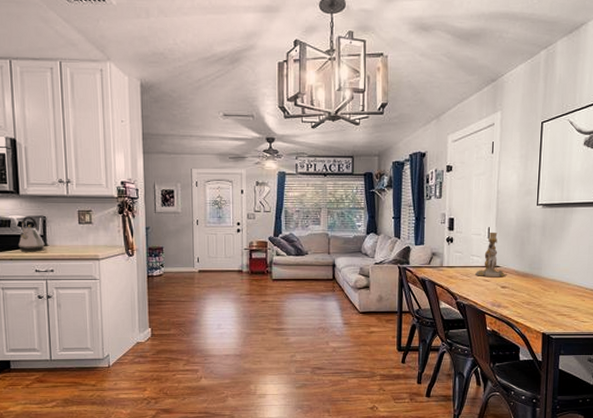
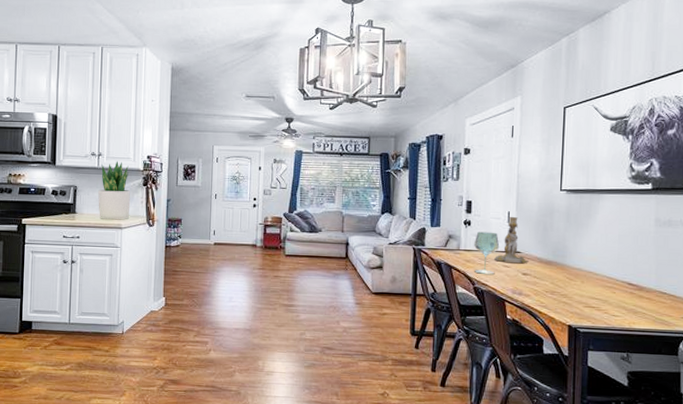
kettle: present [17,216,45,252] -> none [49,185,74,219]
planter: none [70,188,107,252] -> present [98,161,131,221]
wine glass: none [455,248,481,290] -> present [473,231,500,275]

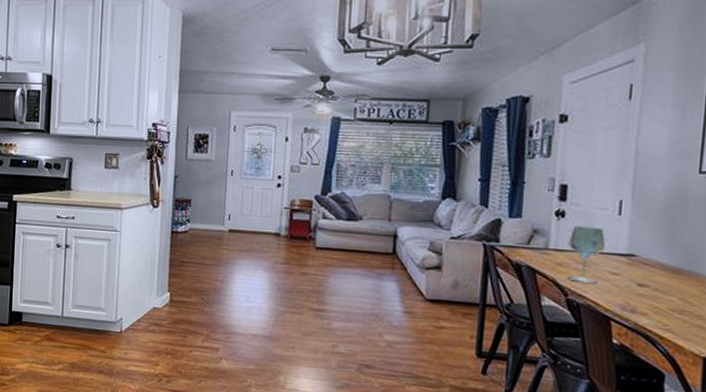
planter: present [98,161,131,221] -> none [96,129,133,200]
candlestick: present [494,216,529,265] -> none [597,206,647,273]

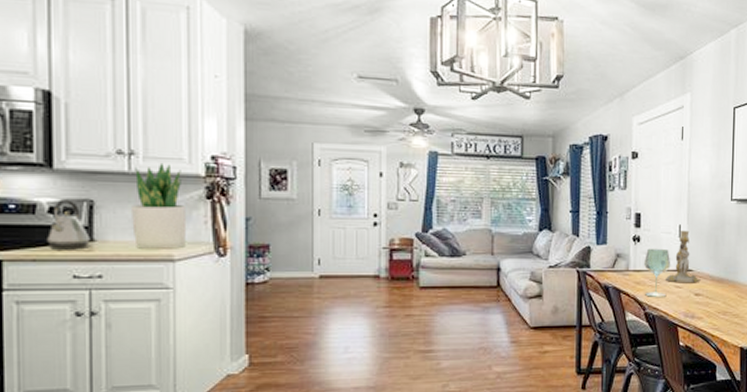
kettle: none [42,157,69,197] -> present [45,199,90,250]
planter: none [96,129,133,200] -> present [132,162,187,251]
candlestick: none [597,206,647,273] -> present [666,230,701,285]

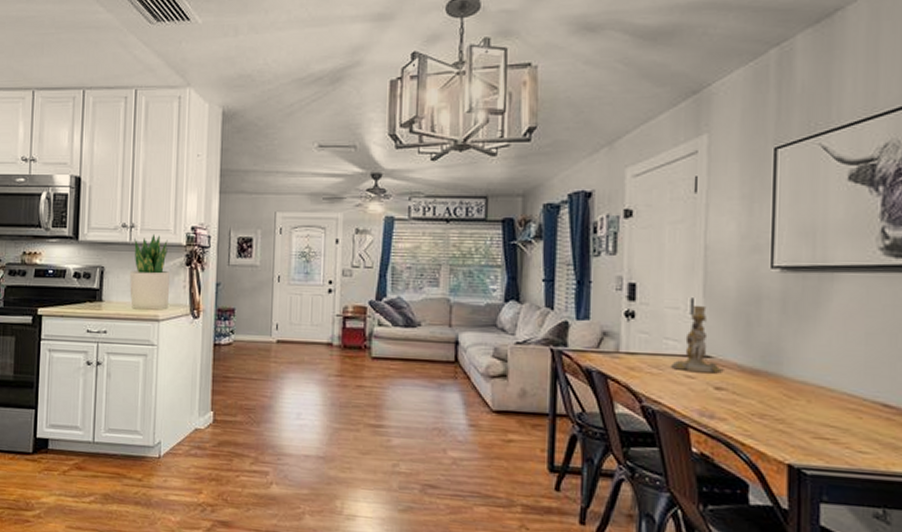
kettle: present [45,199,90,250] -> none [70,266,100,309]
wine glass: present [643,248,671,298] -> none [639,326,679,390]

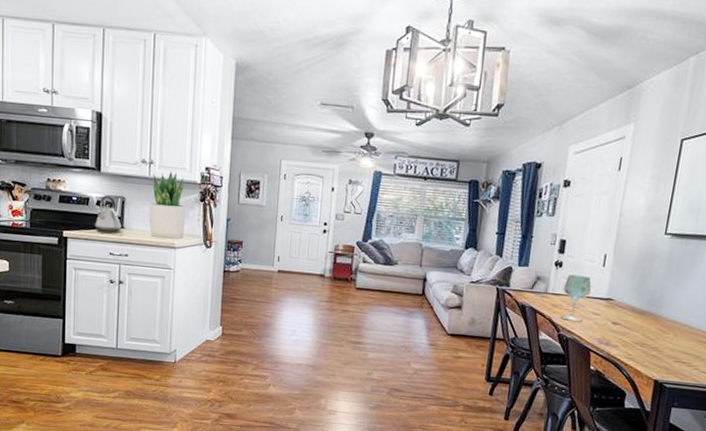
kettle: none [70,266,100,309] -> present [94,195,122,234]
wine glass: none [639,326,679,390] -> present [561,274,592,323]
candlestick: present [671,305,724,375] -> none [584,259,621,313]

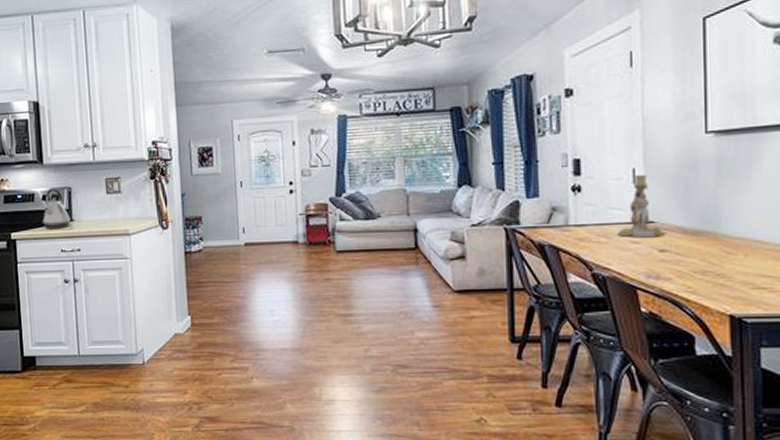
planter: present [149,171,186,239] -> none [97,151,138,227]
wine glass: present [561,274,592,323] -> none [587,198,624,257]
candlestick: none [584,259,621,313] -> present [618,174,667,239]

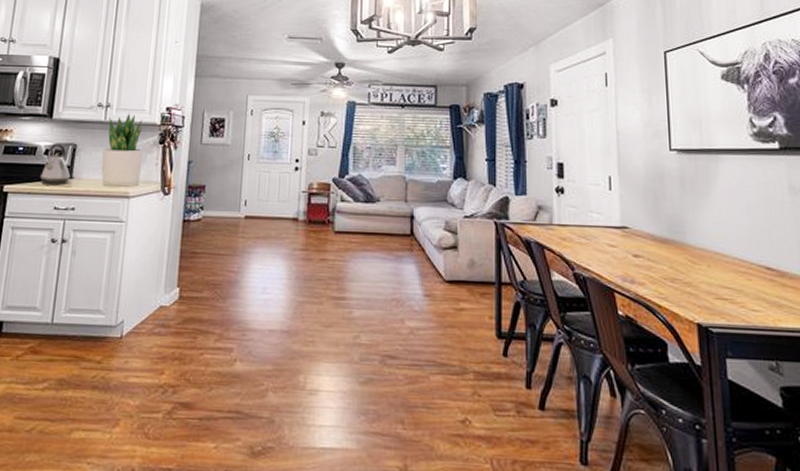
planter: none [97,151,138,227] -> present [101,113,143,188]
candlestick: present [618,174,667,239] -> none [596,182,639,244]

